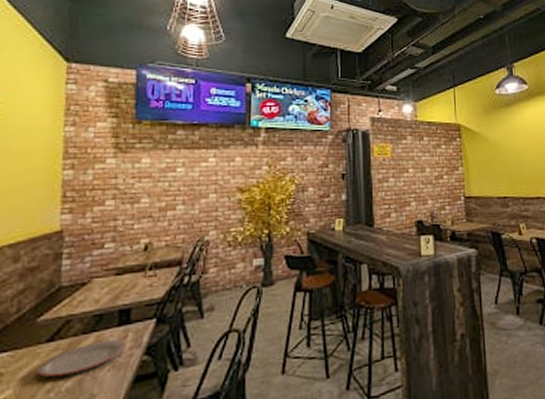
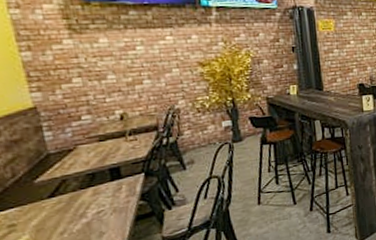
plate: present [35,339,126,377] -> none [45,191,123,224]

